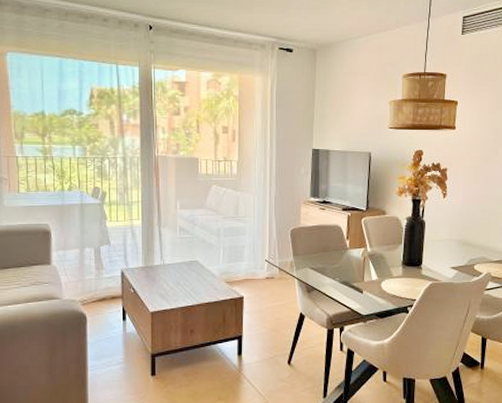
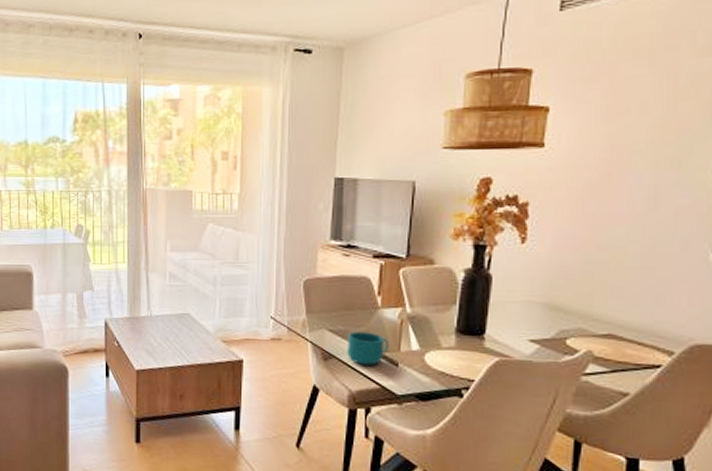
cup: none [325,268,356,294] -> present [347,331,389,366]

